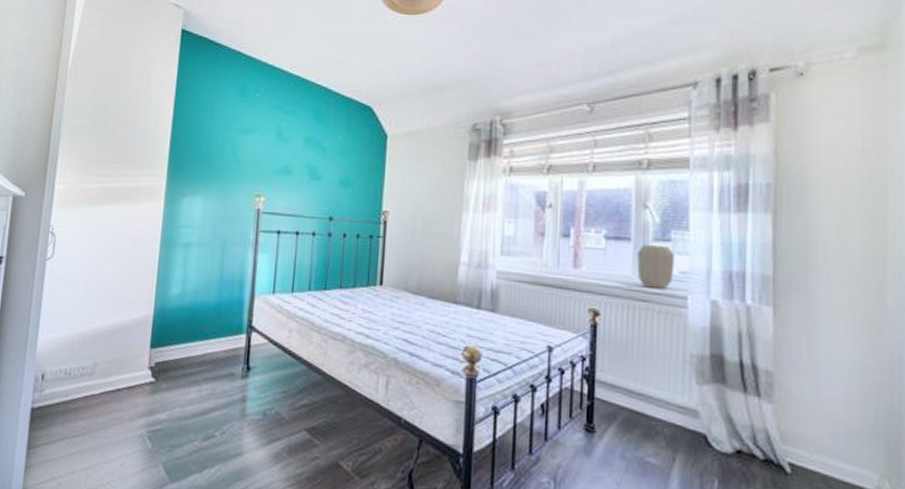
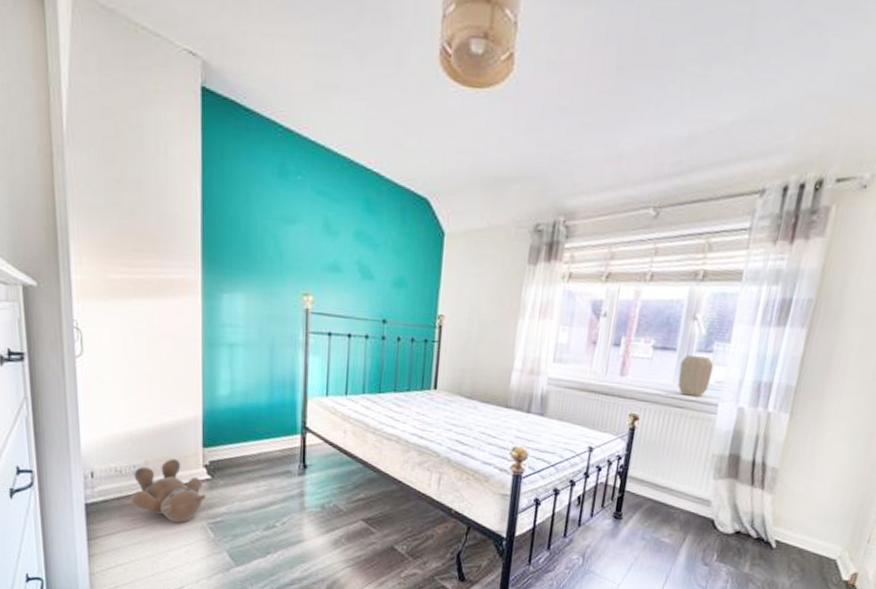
teddy bear: none [74,360,148,430] -> present [130,458,206,522]

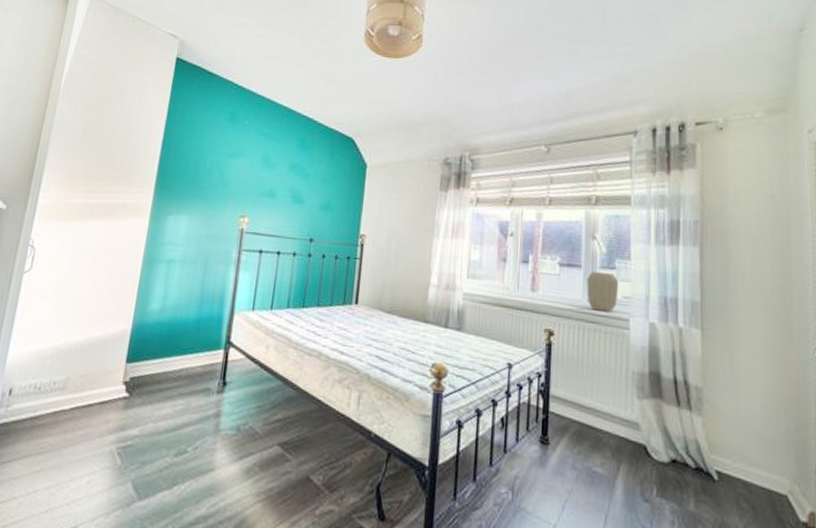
teddy bear: present [130,458,206,522] -> none [42,374,120,446]

